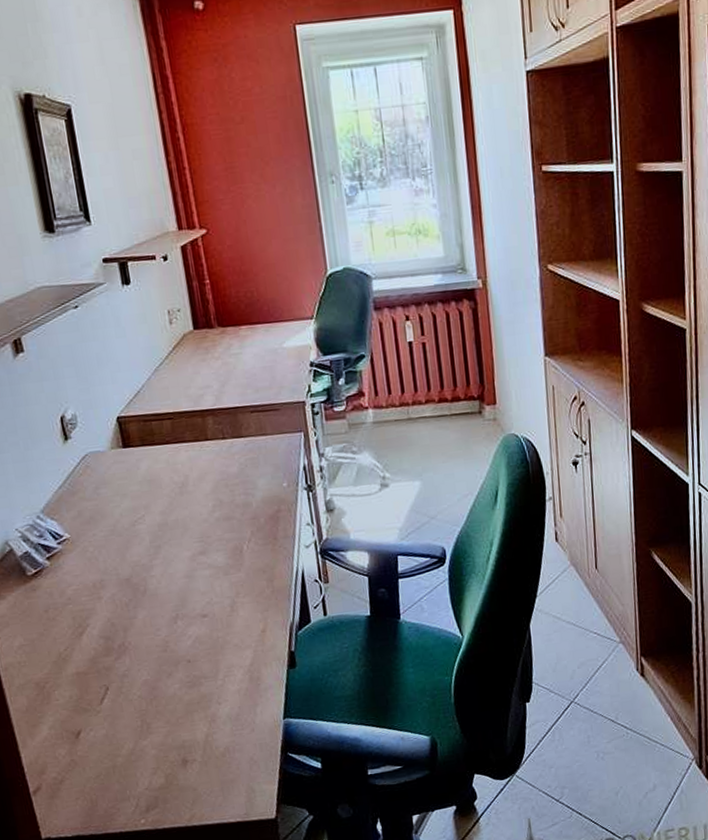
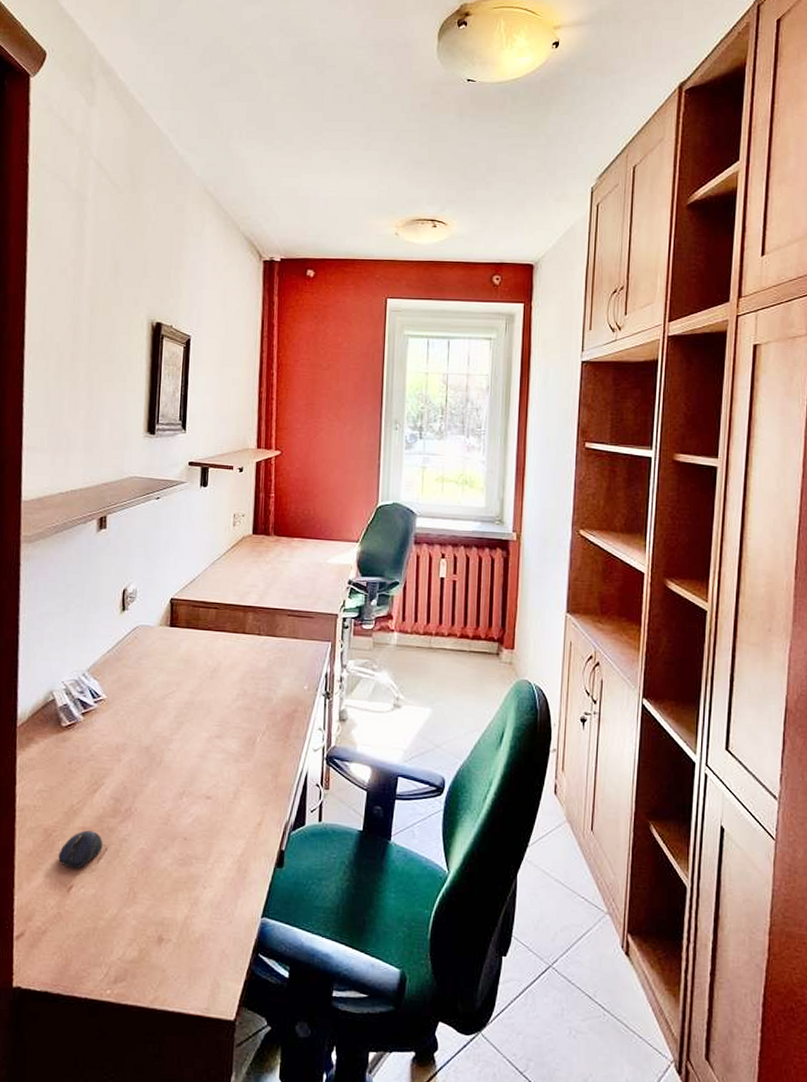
computer mouse: none [57,674,104,715] -> present [58,830,103,869]

